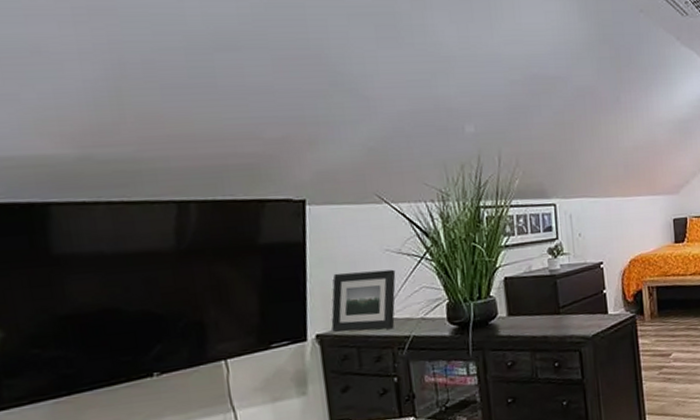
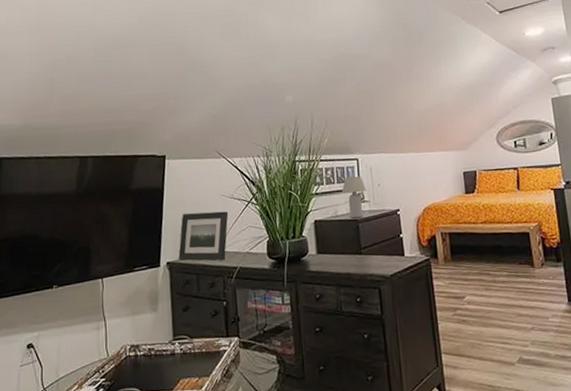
table lamp: none [536,224,565,275] -> present [341,176,366,220]

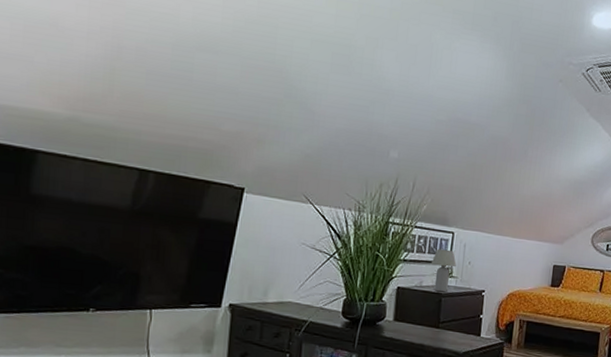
picture frame: present [178,211,229,261] -> none [243,256,307,311]

